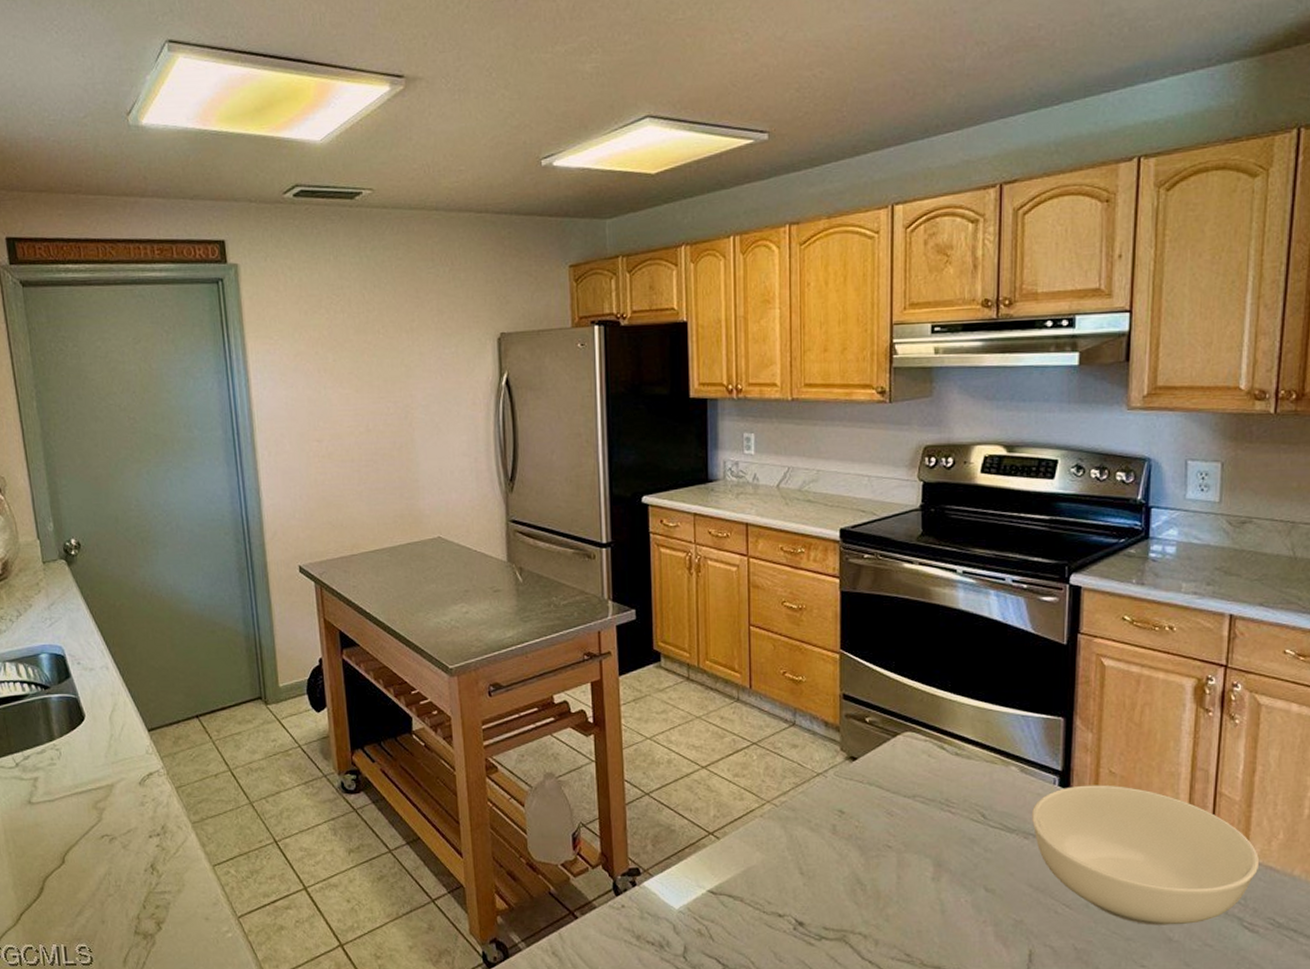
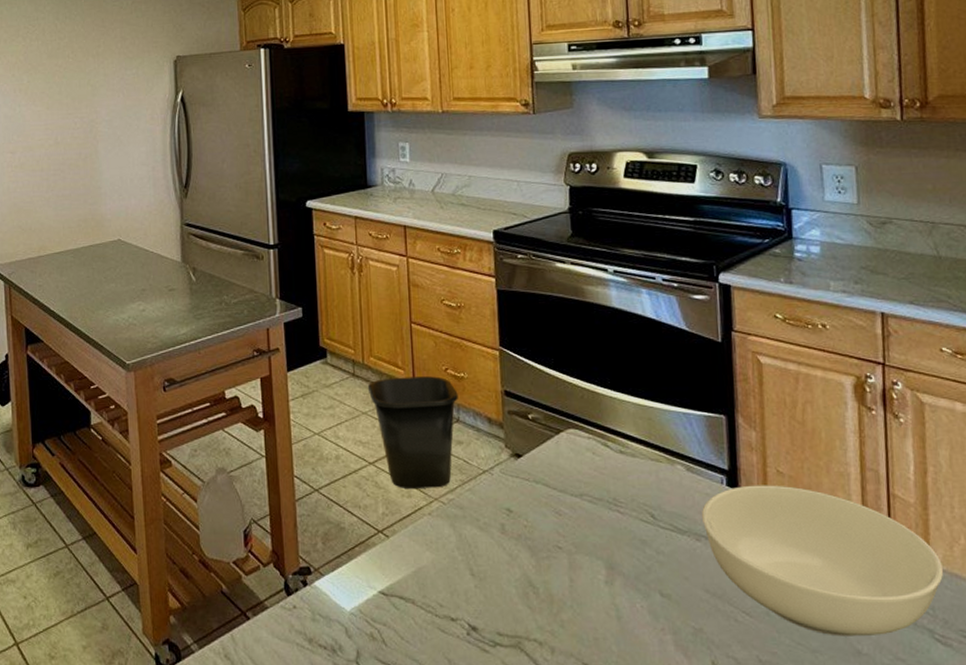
waste bin: none [702,680,795,791] -> present [367,376,458,488]

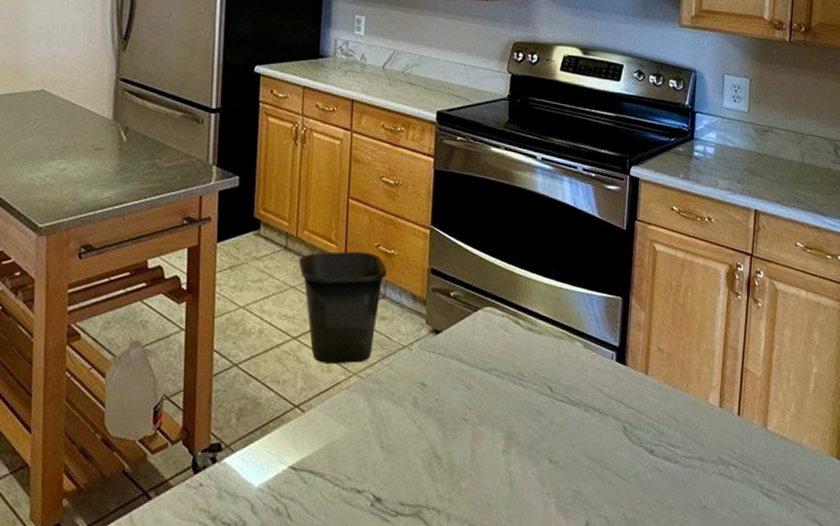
bowl: present [701,485,944,637] -> none [591,360,776,494]

